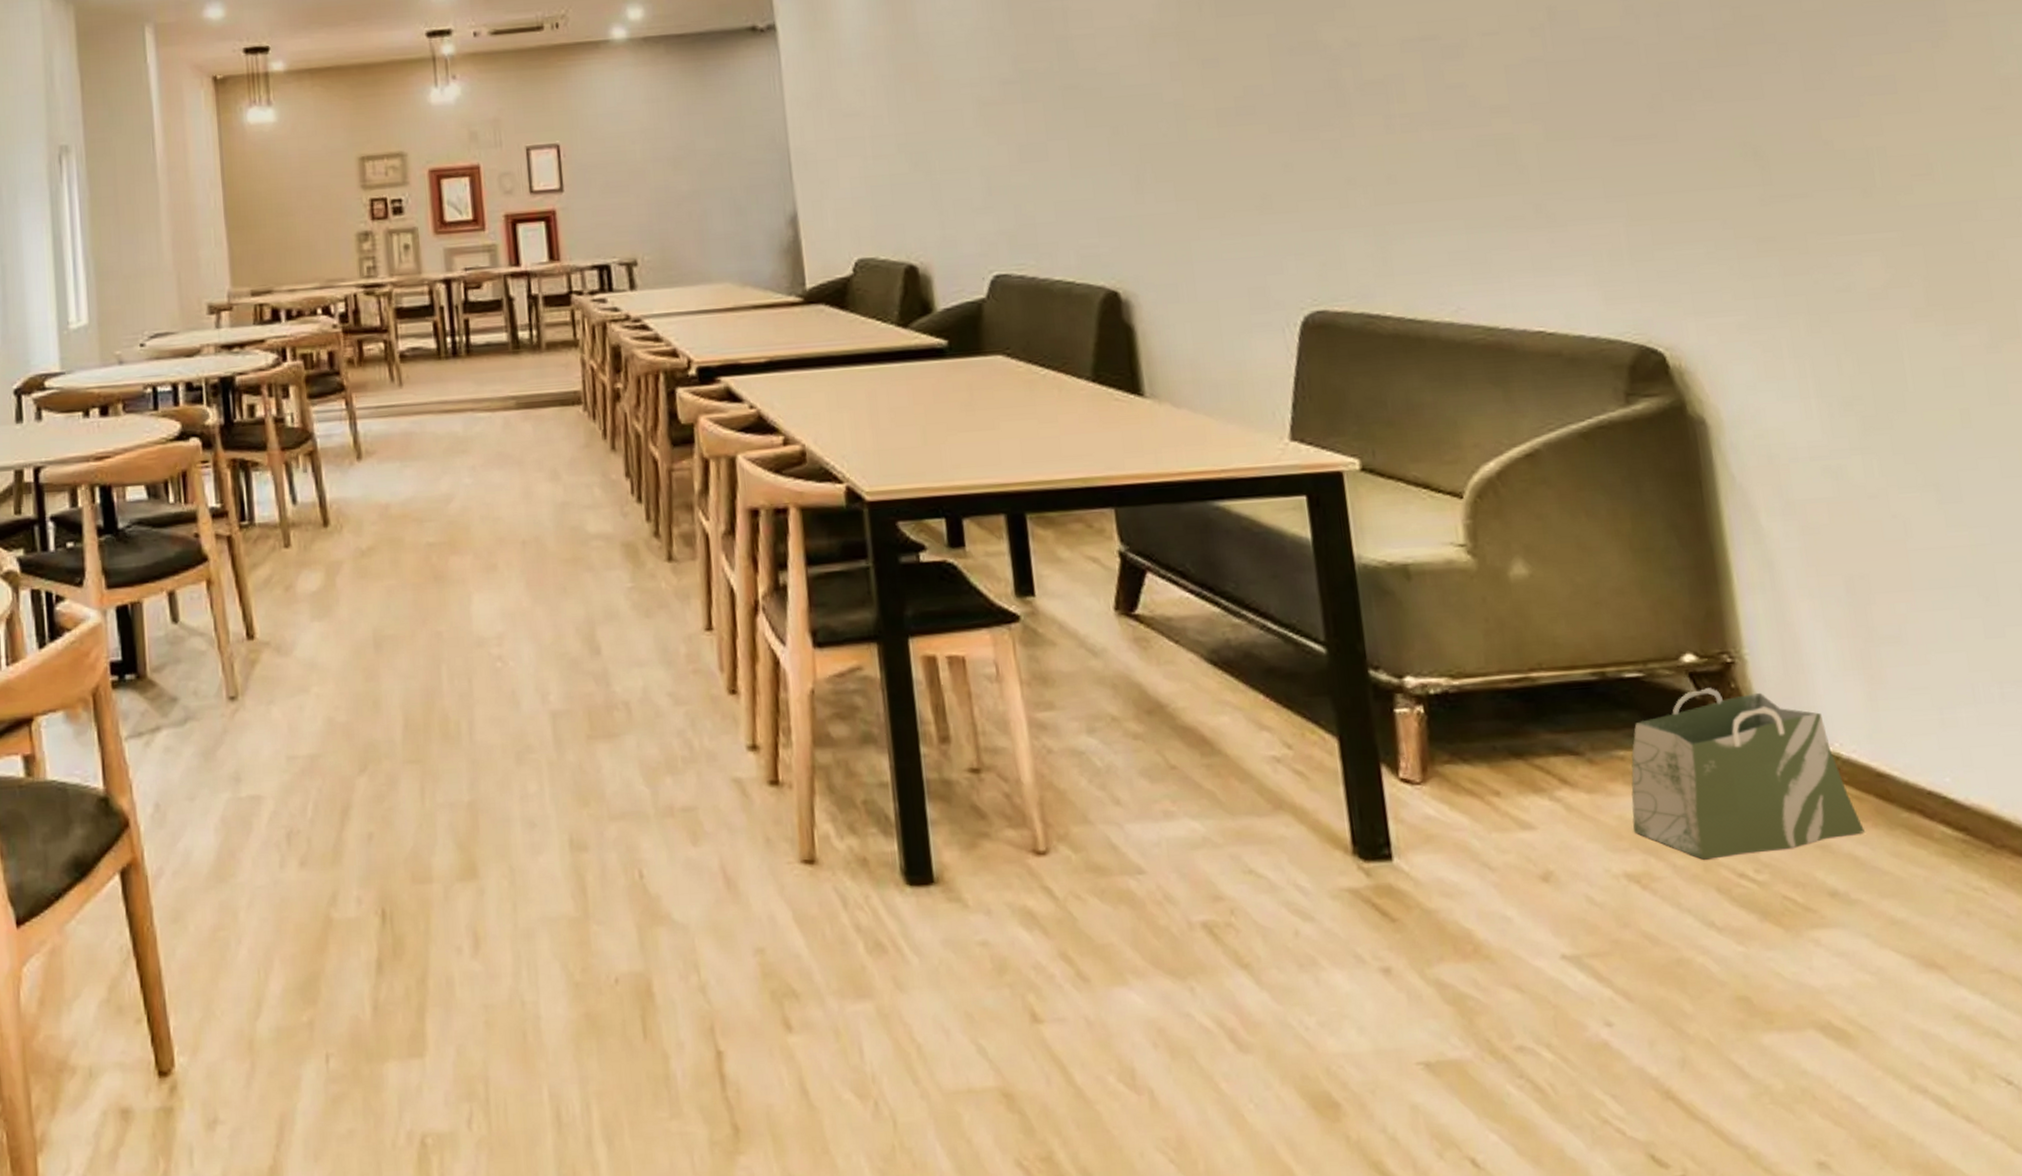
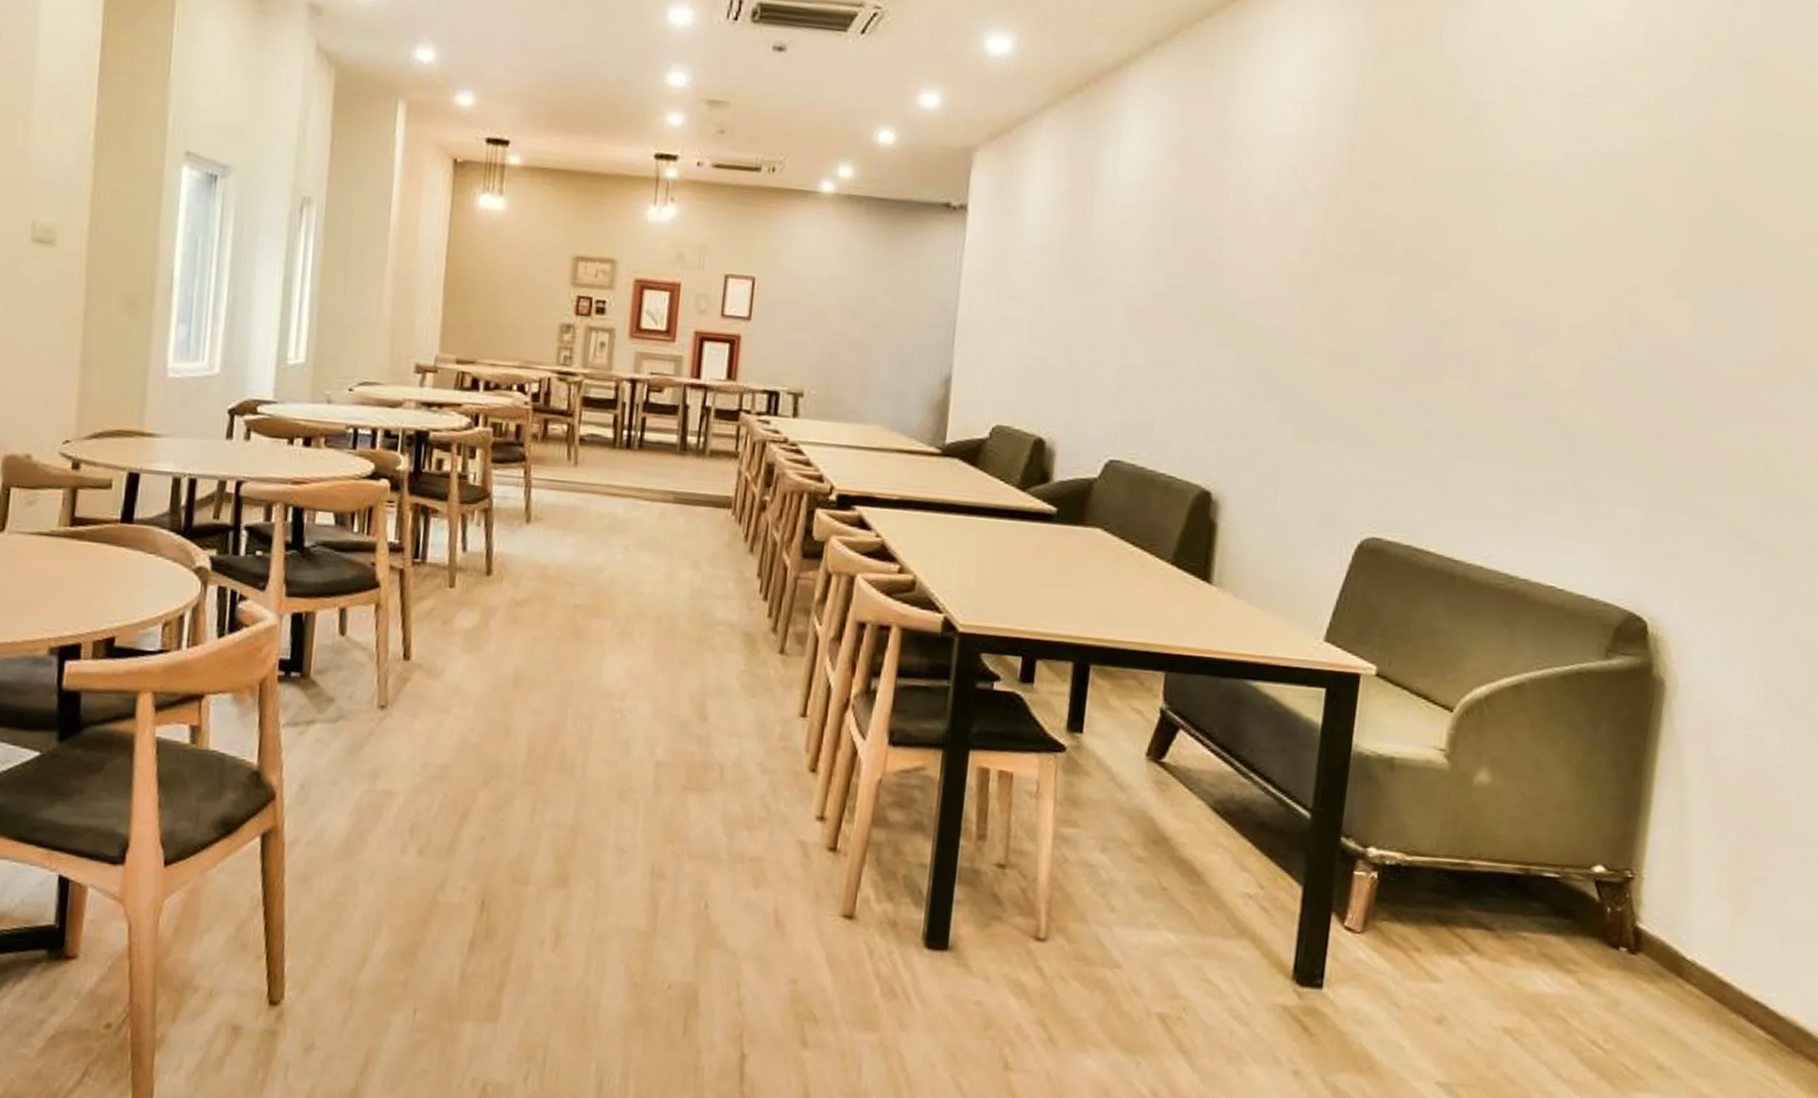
grocery bag: present [1631,688,1865,860] -> none [1518,894,1698,1028]

